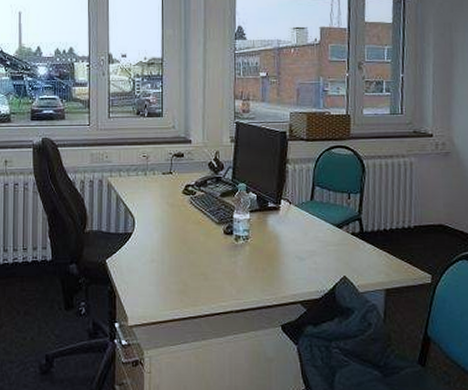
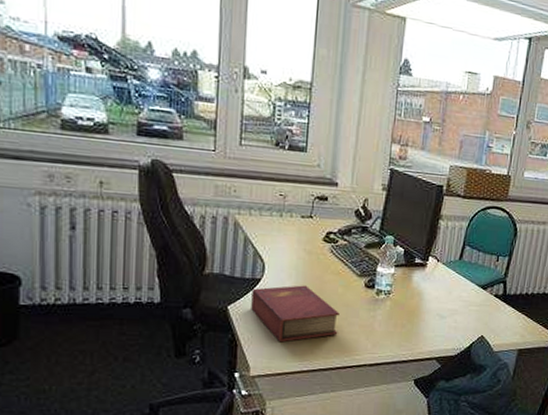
book: none [125,236,203,292] -> present [251,285,340,342]

